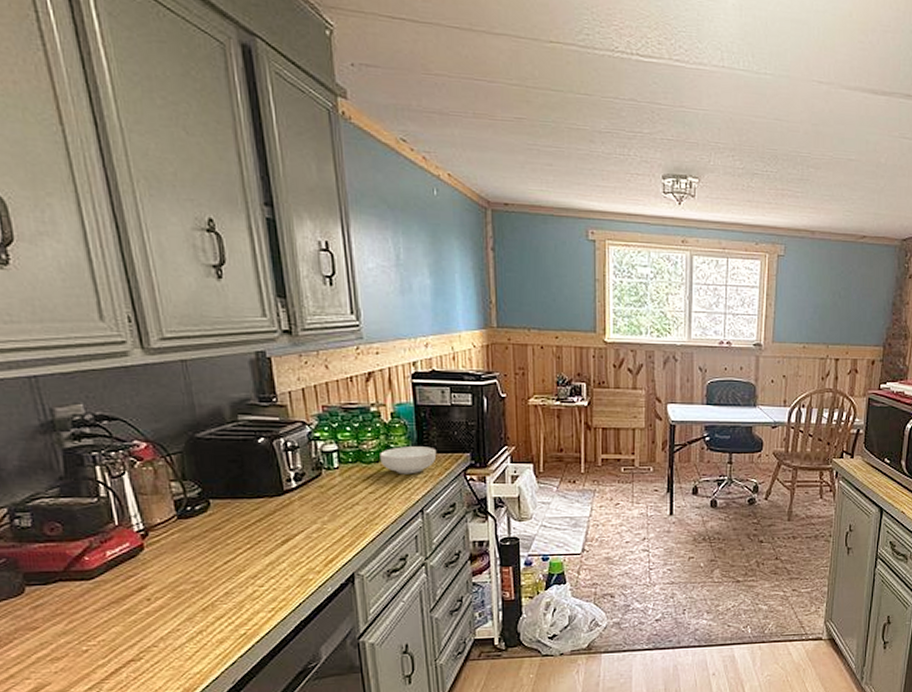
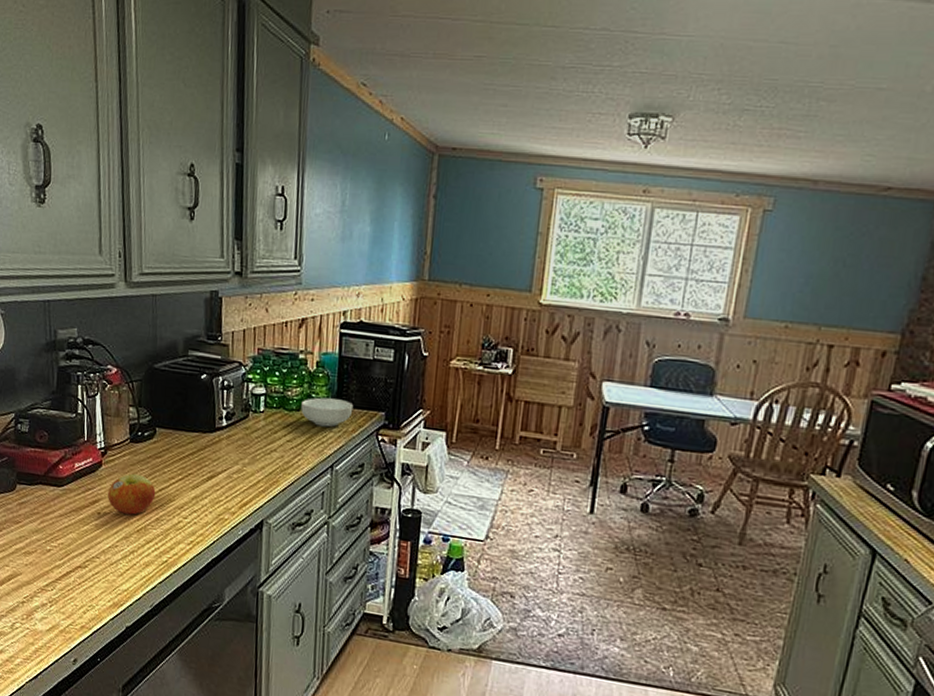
apple: none [157,551,221,595] -> present [108,473,156,515]

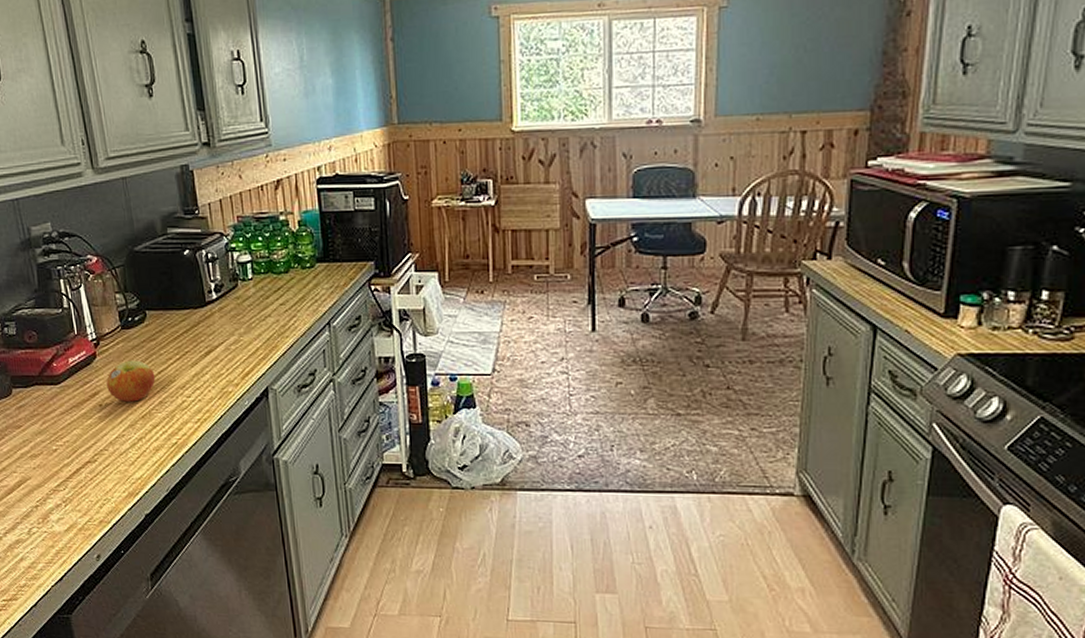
cereal bowl: present [301,397,354,427] -> none [289,255,342,285]

